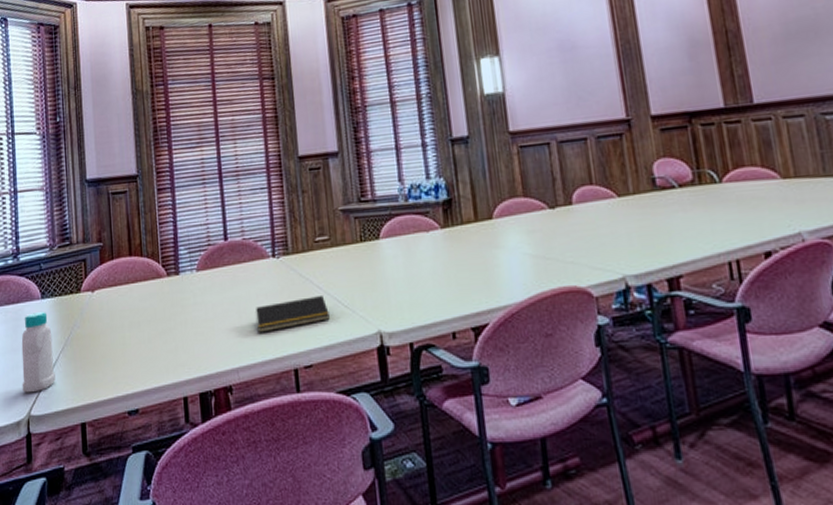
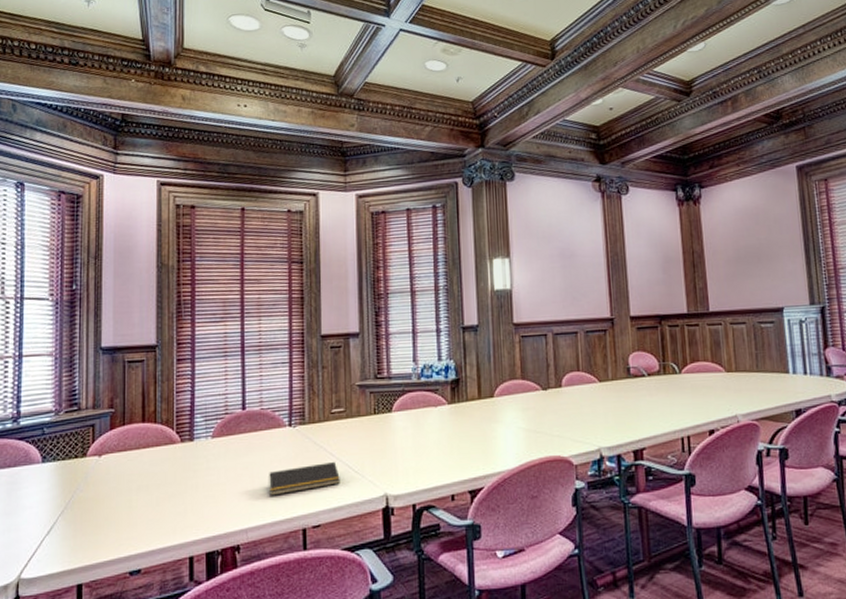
bottle: present [21,312,55,393] -> none [13,476,52,557]

